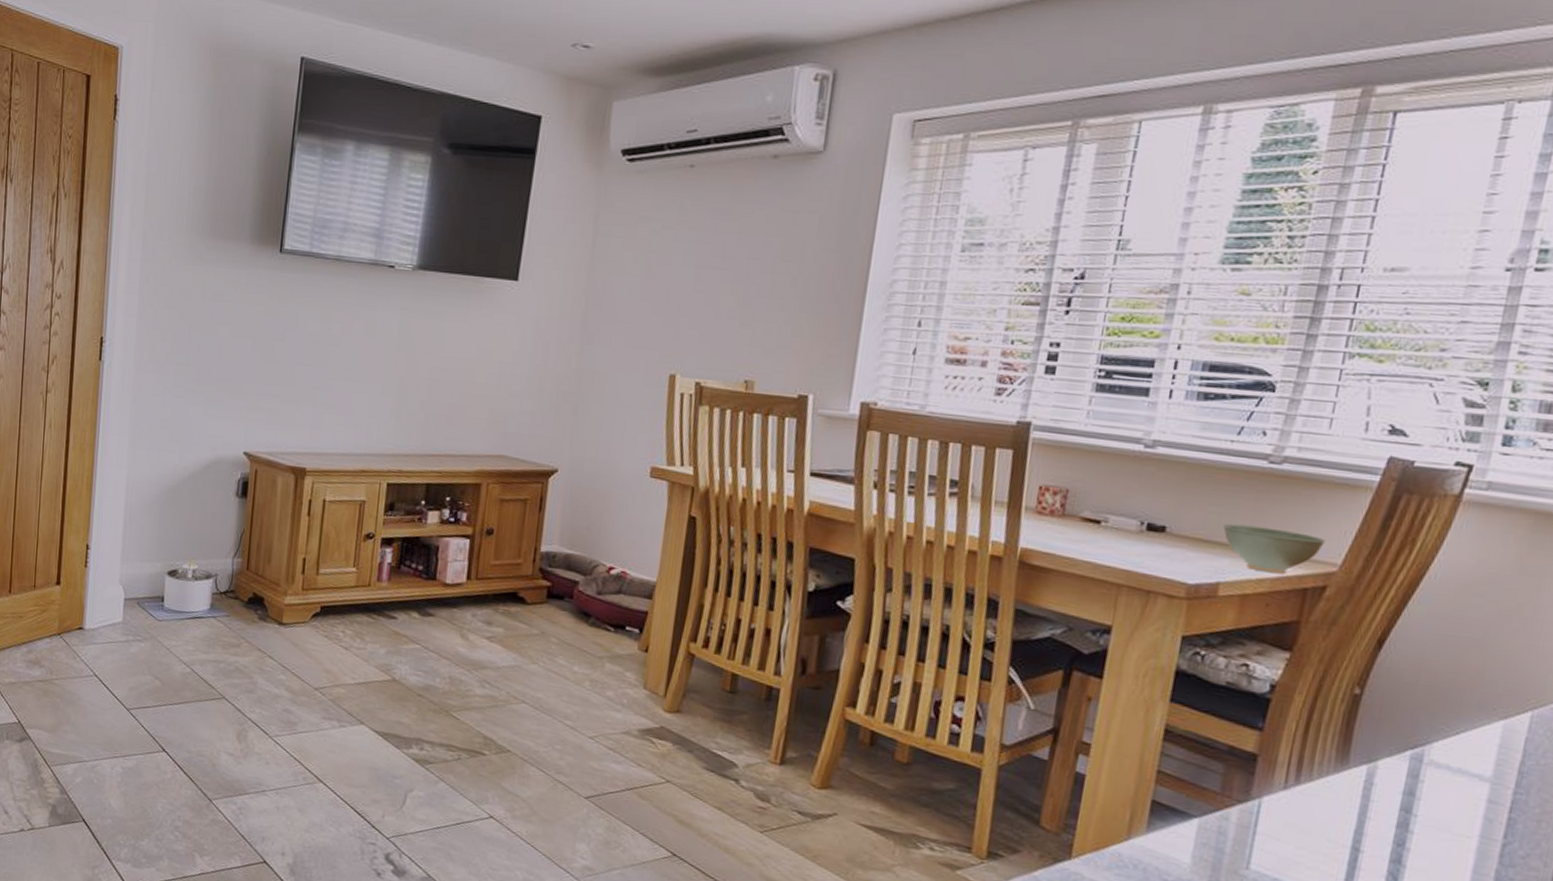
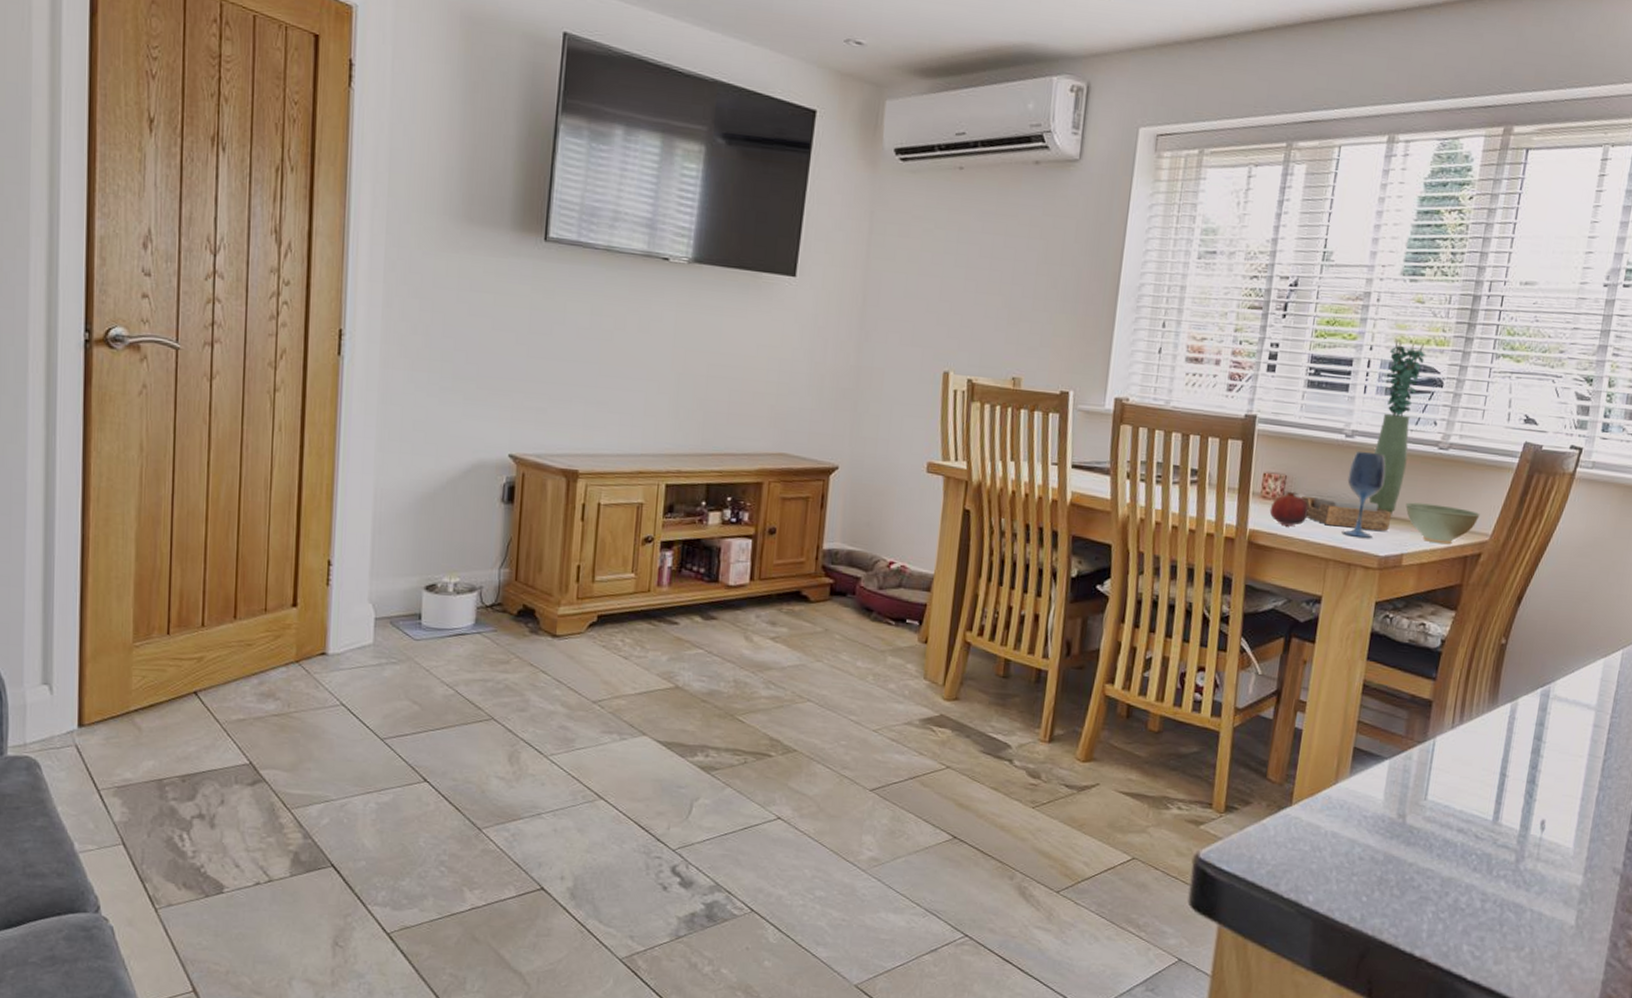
fruit: none [1046,506,1096,546] -> present [1269,491,1309,527]
napkin holder: none [1087,513,1204,557] -> present [1302,496,1391,532]
wineglass: none [1138,463,1198,564] -> present [1341,450,1386,539]
vase: none [1175,336,1252,540] -> present [1369,338,1425,517]

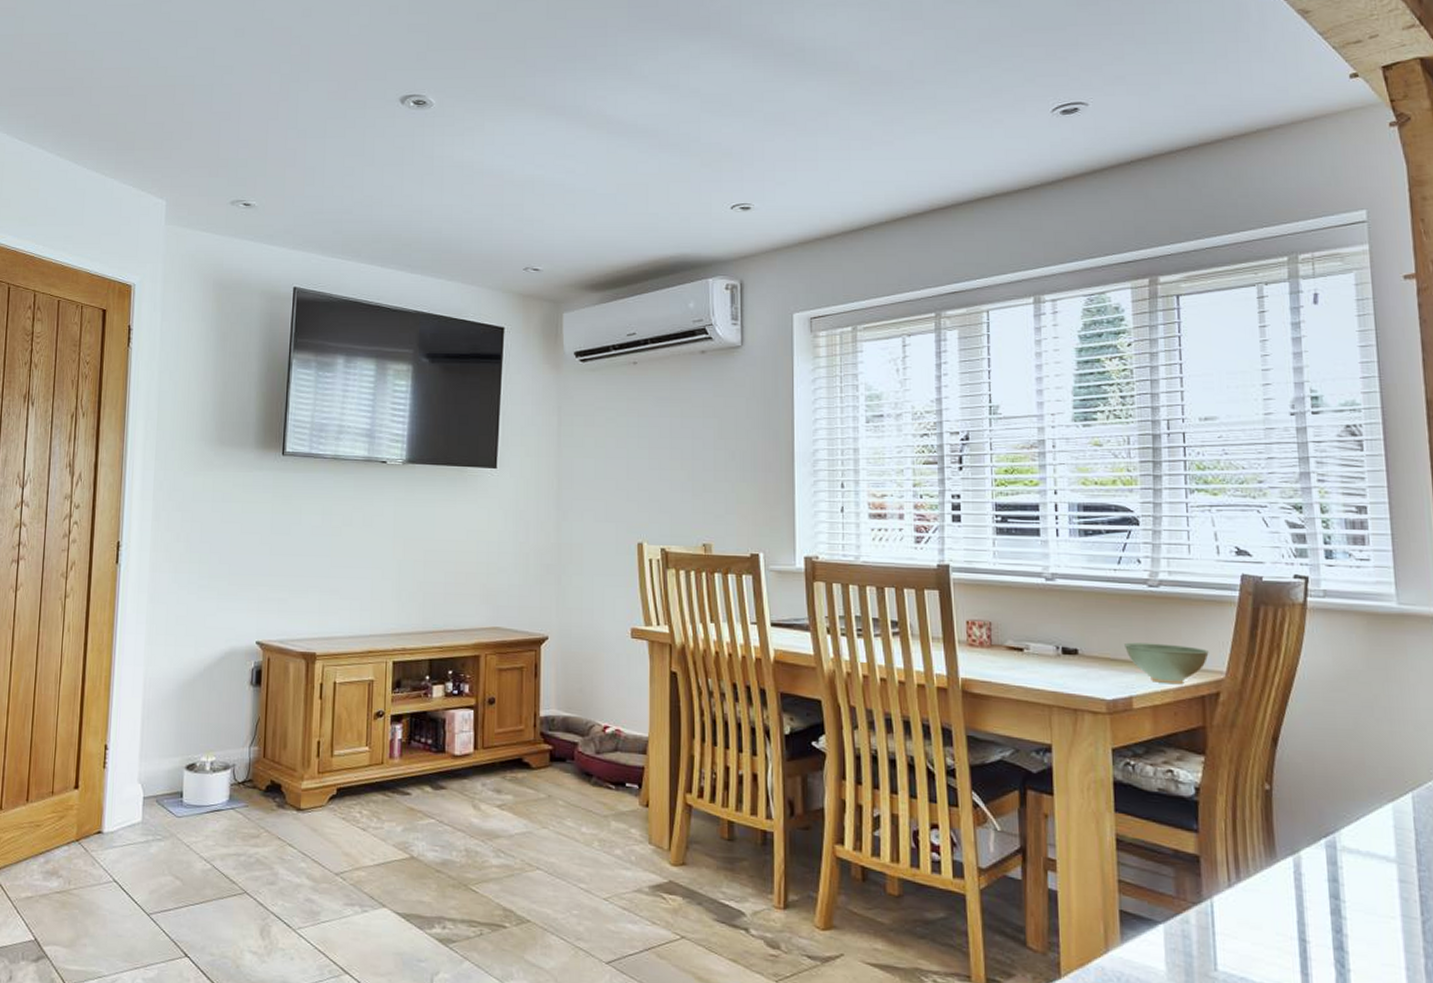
fruit: present [1269,491,1309,527] -> none [979,637,1021,674]
napkin holder: present [1302,496,1391,532] -> none [1011,640,1111,675]
wineglass: present [1341,450,1386,539] -> none [1056,593,1097,683]
vase: present [1369,338,1425,517] -> none [1075,481,1117,659]

